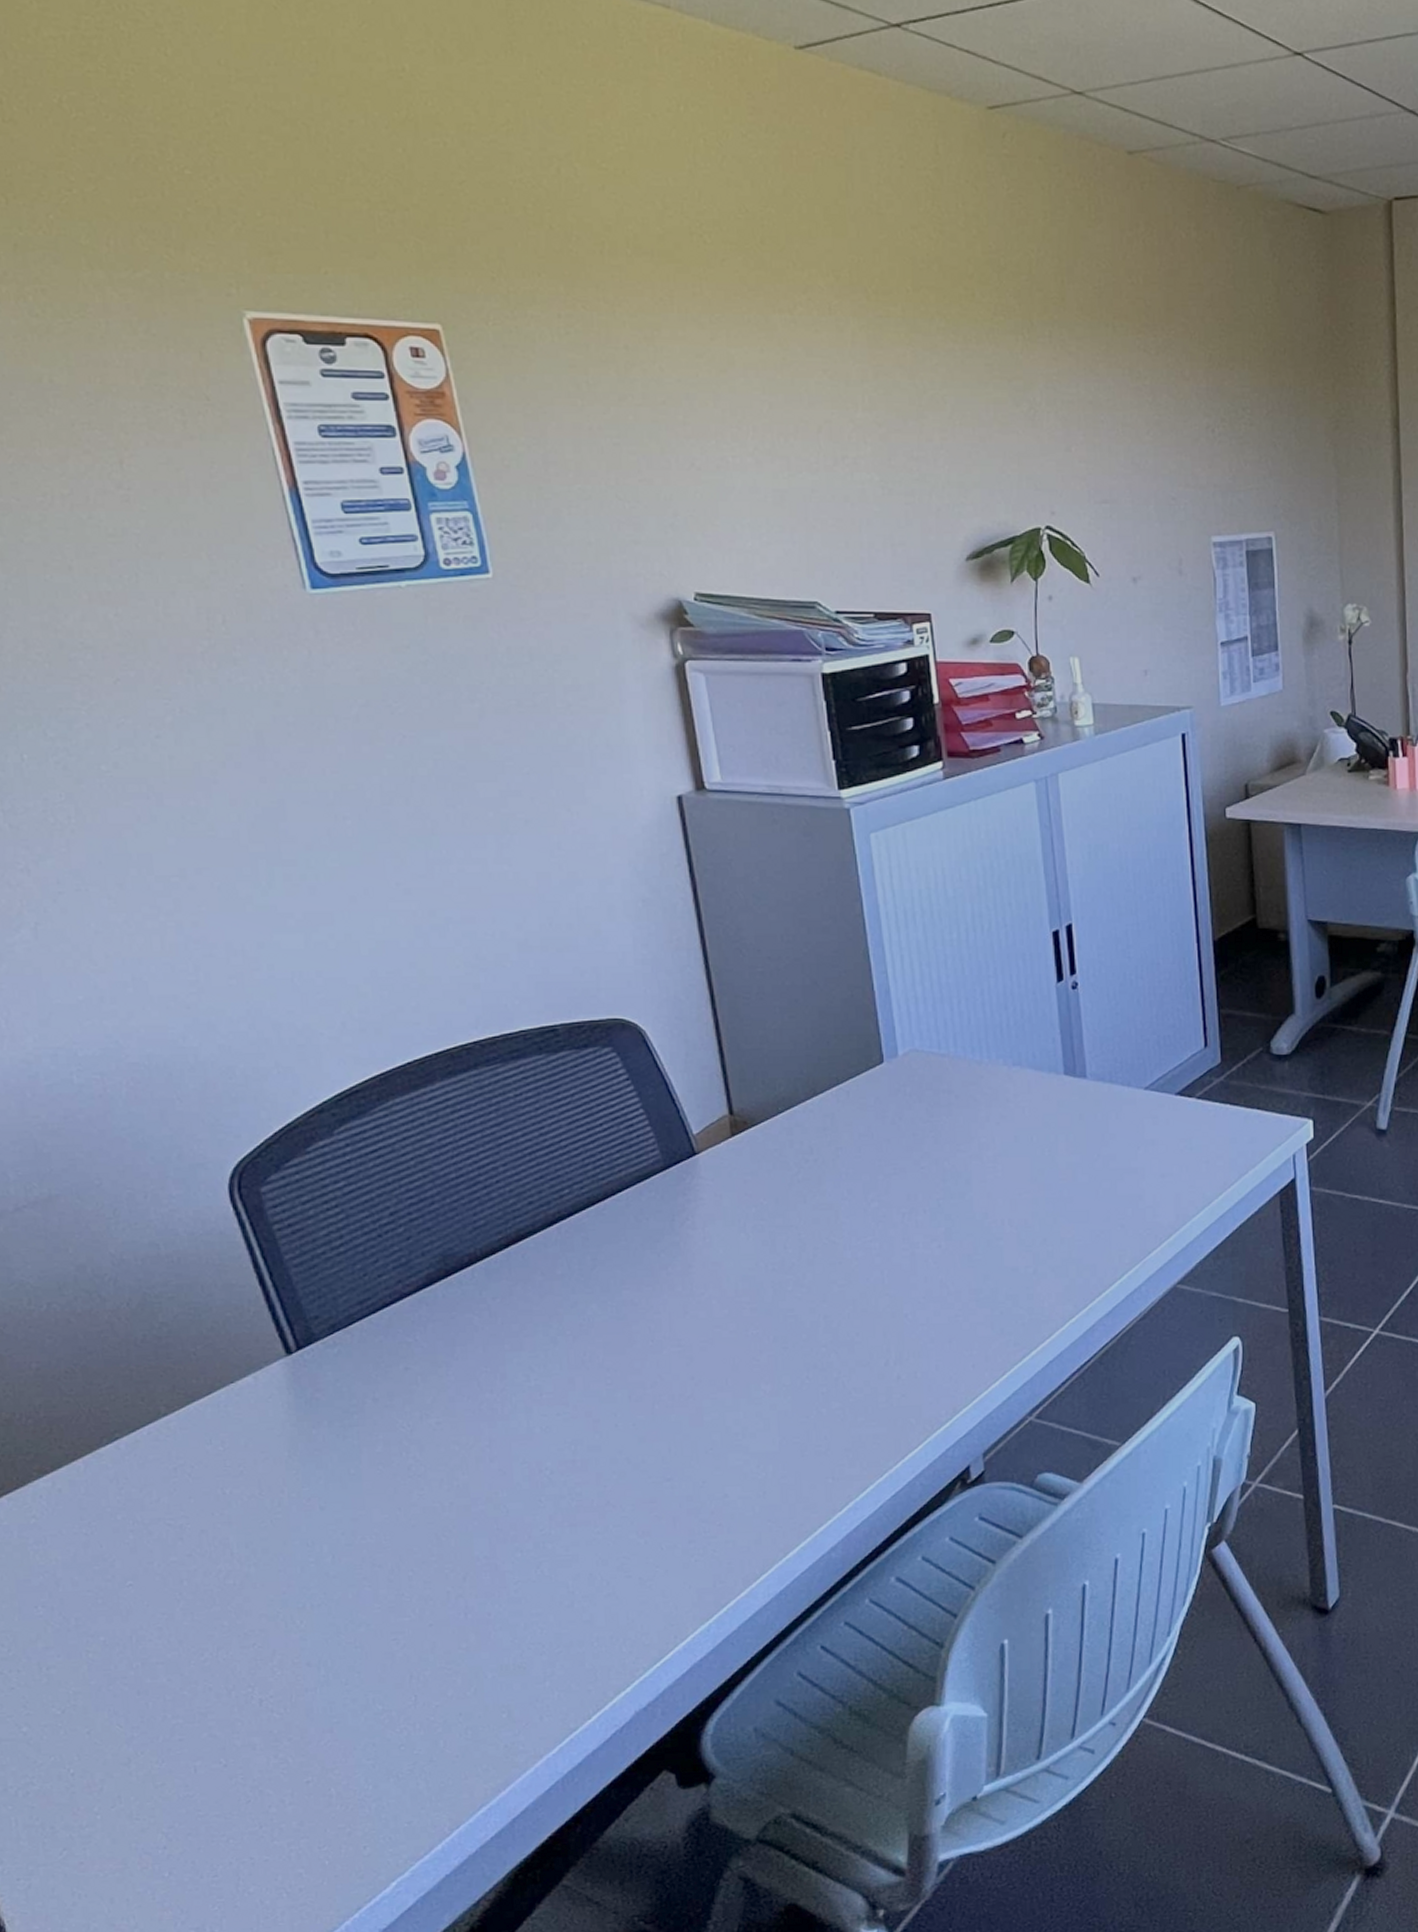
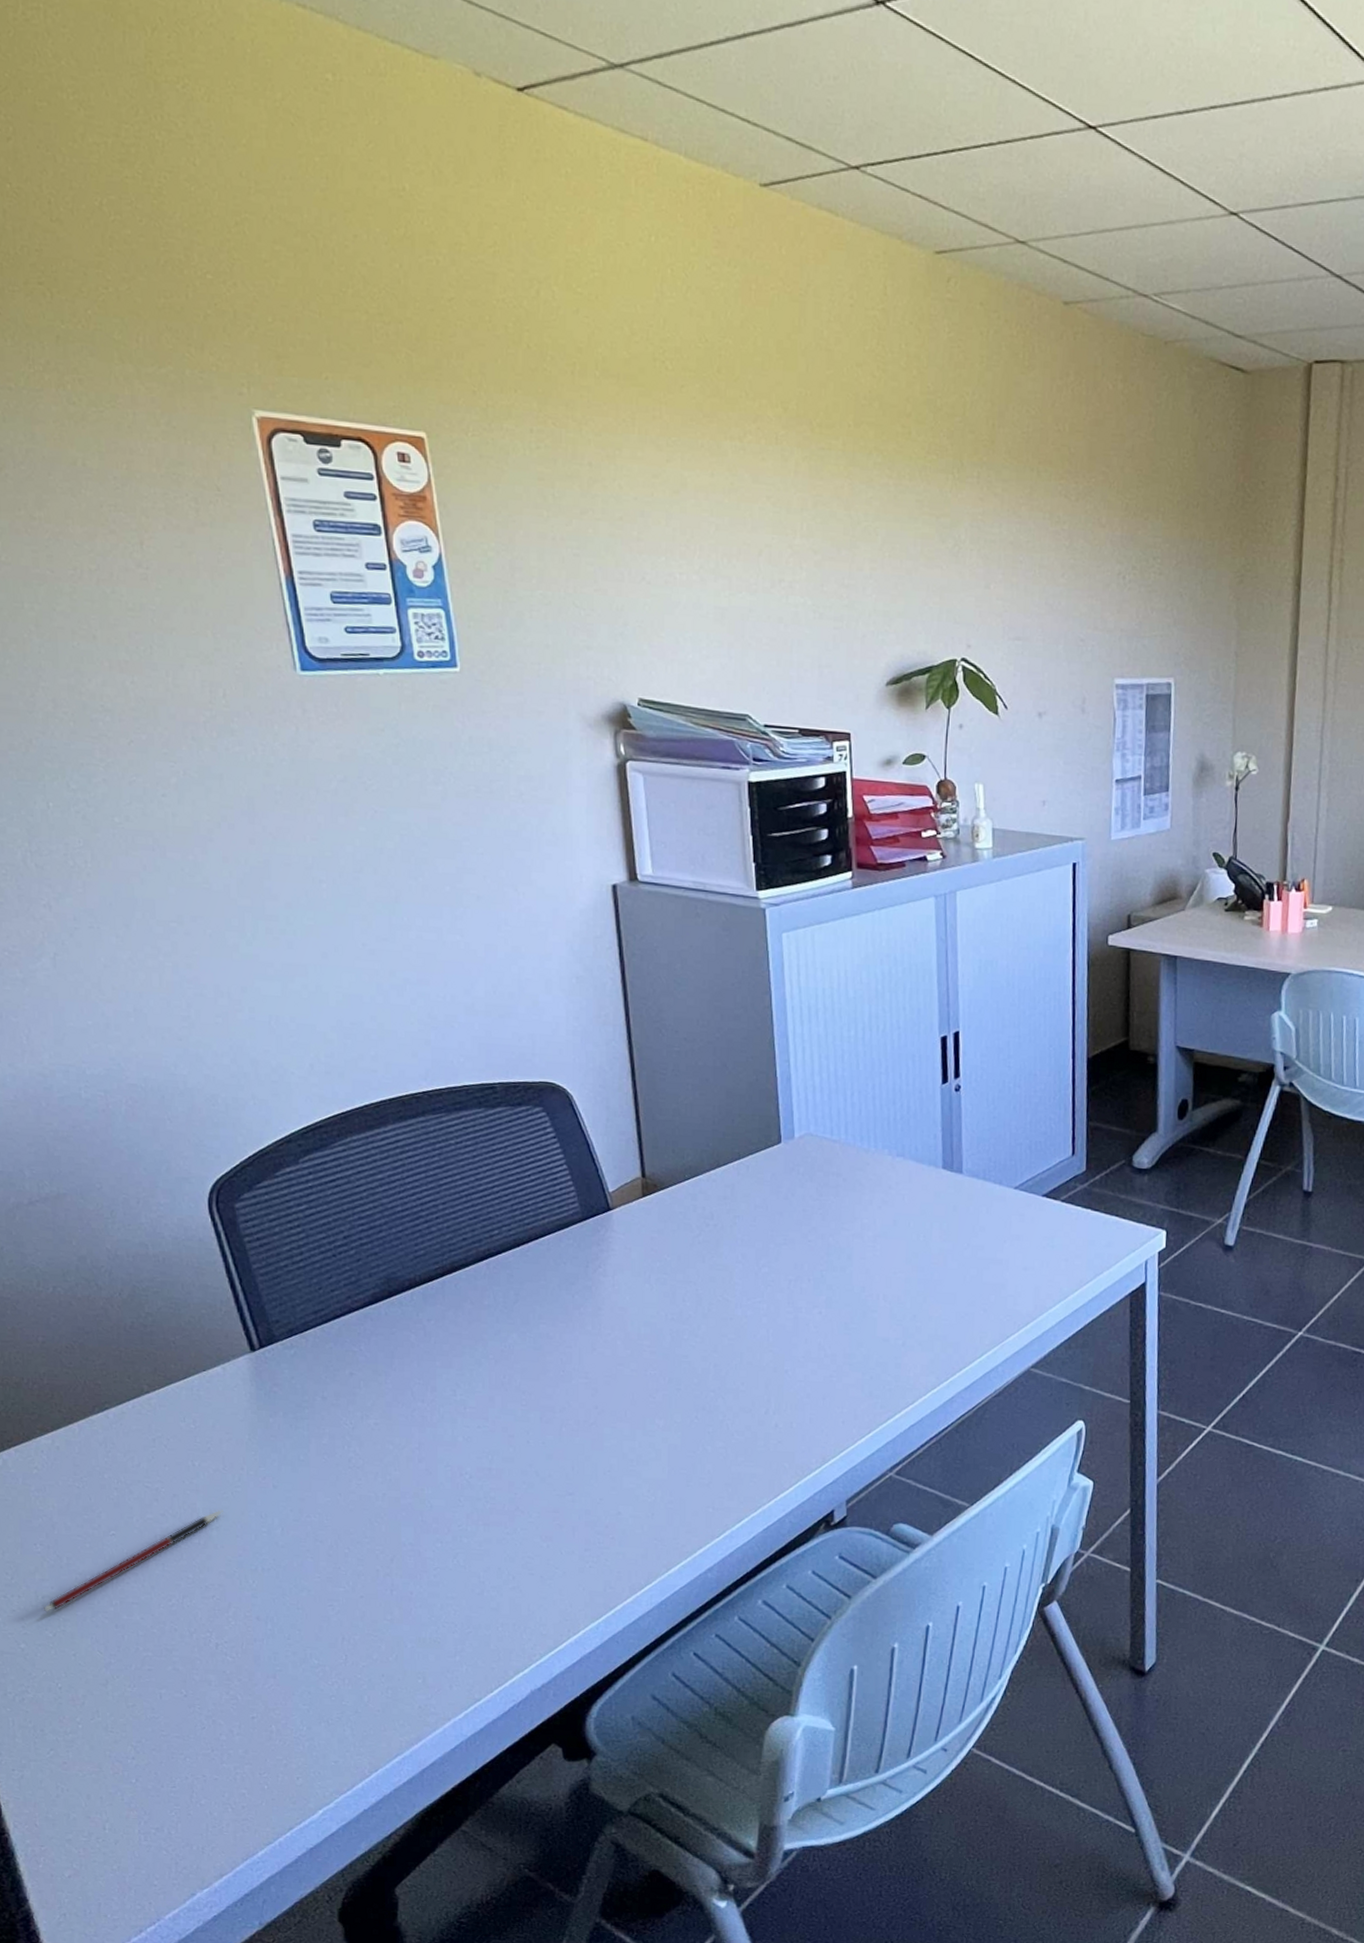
pen: none [49,1542,262,1686] -> present [44,1509,223,1612]

